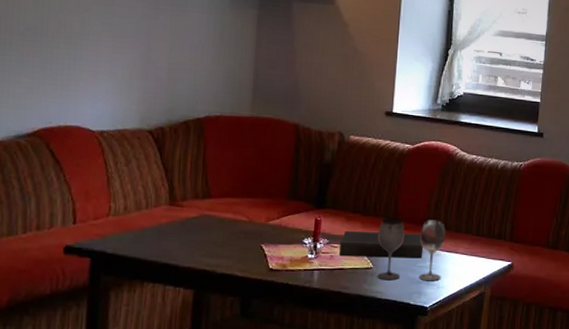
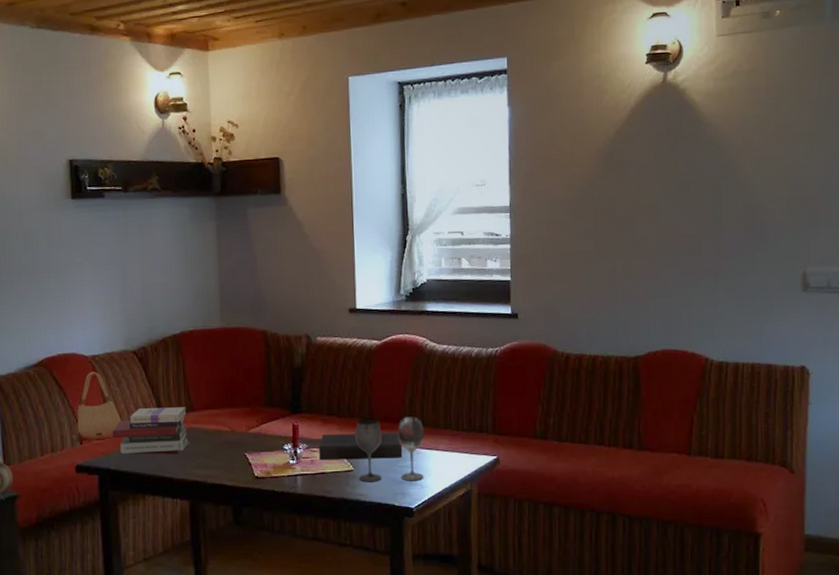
handbag: none [63,148,125,222] -> present [71,371,121,442]
books: none [113,191,202,240] -> present [112,407,190,454]

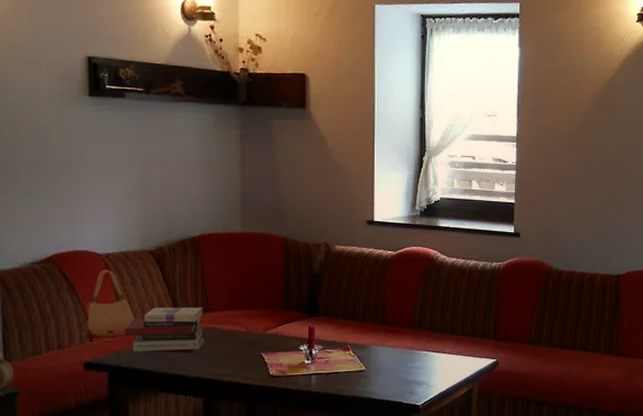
book: present [319,432,402,460] -> none [334,336,411,361]
wineglass: present [355,417,425,482] -> none [369,322,433,382]

